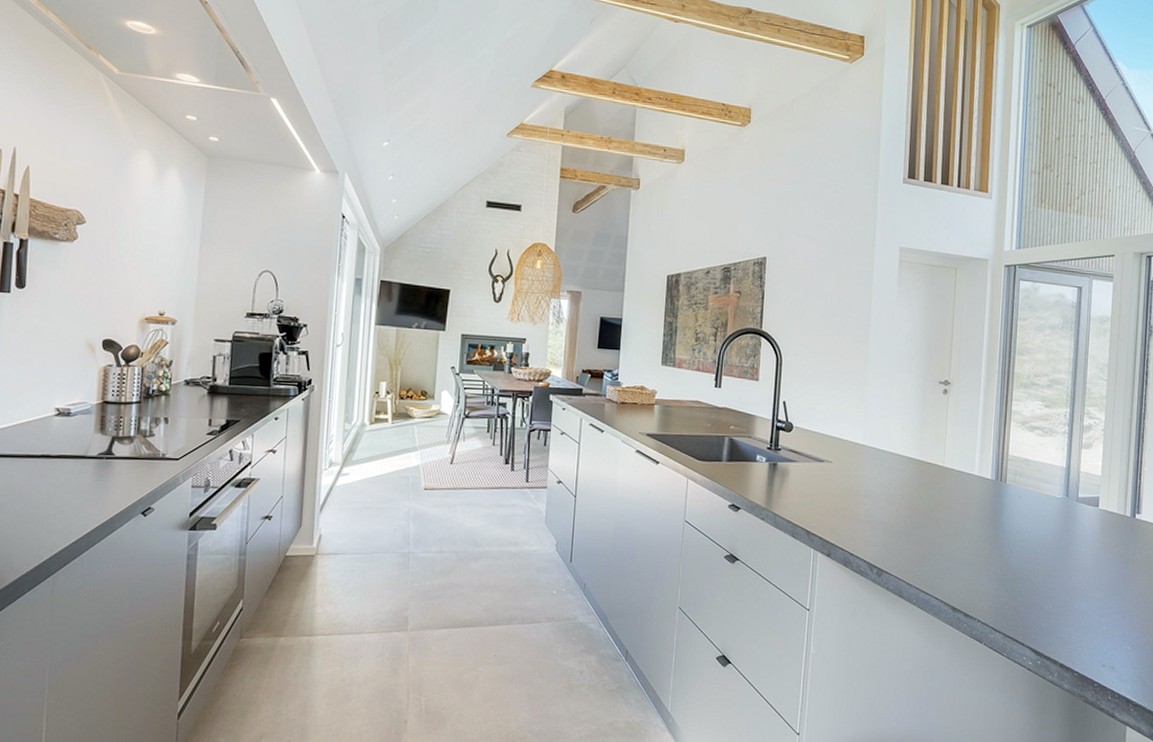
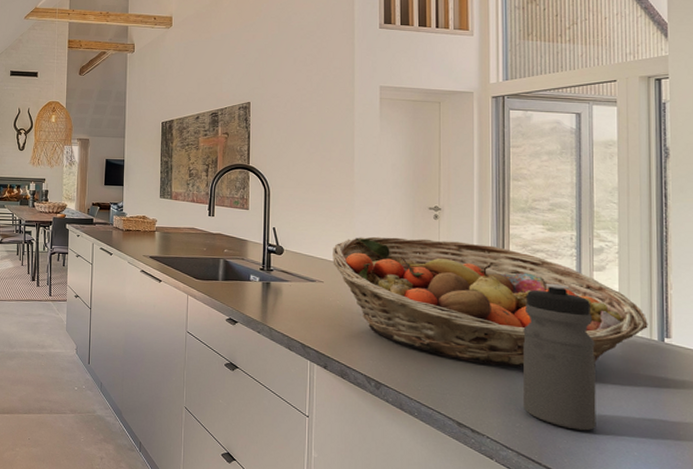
fruit basket: none [842,412,1124,548] -> present [333,236,648,367]
water bottle: none [1013,461,1078,609] -> present [523,283,596,431]

